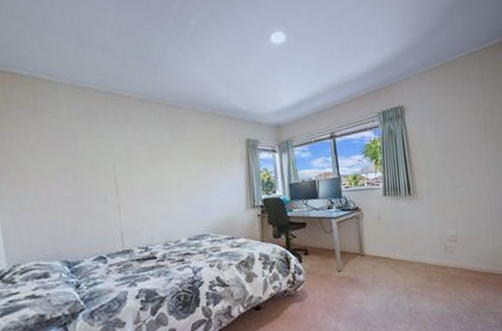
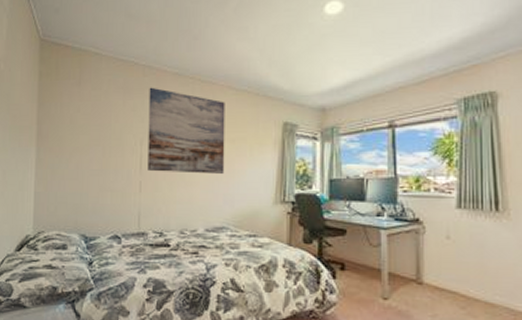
wall art: none [114,113,199,193] -> present [147,87,225,174]

